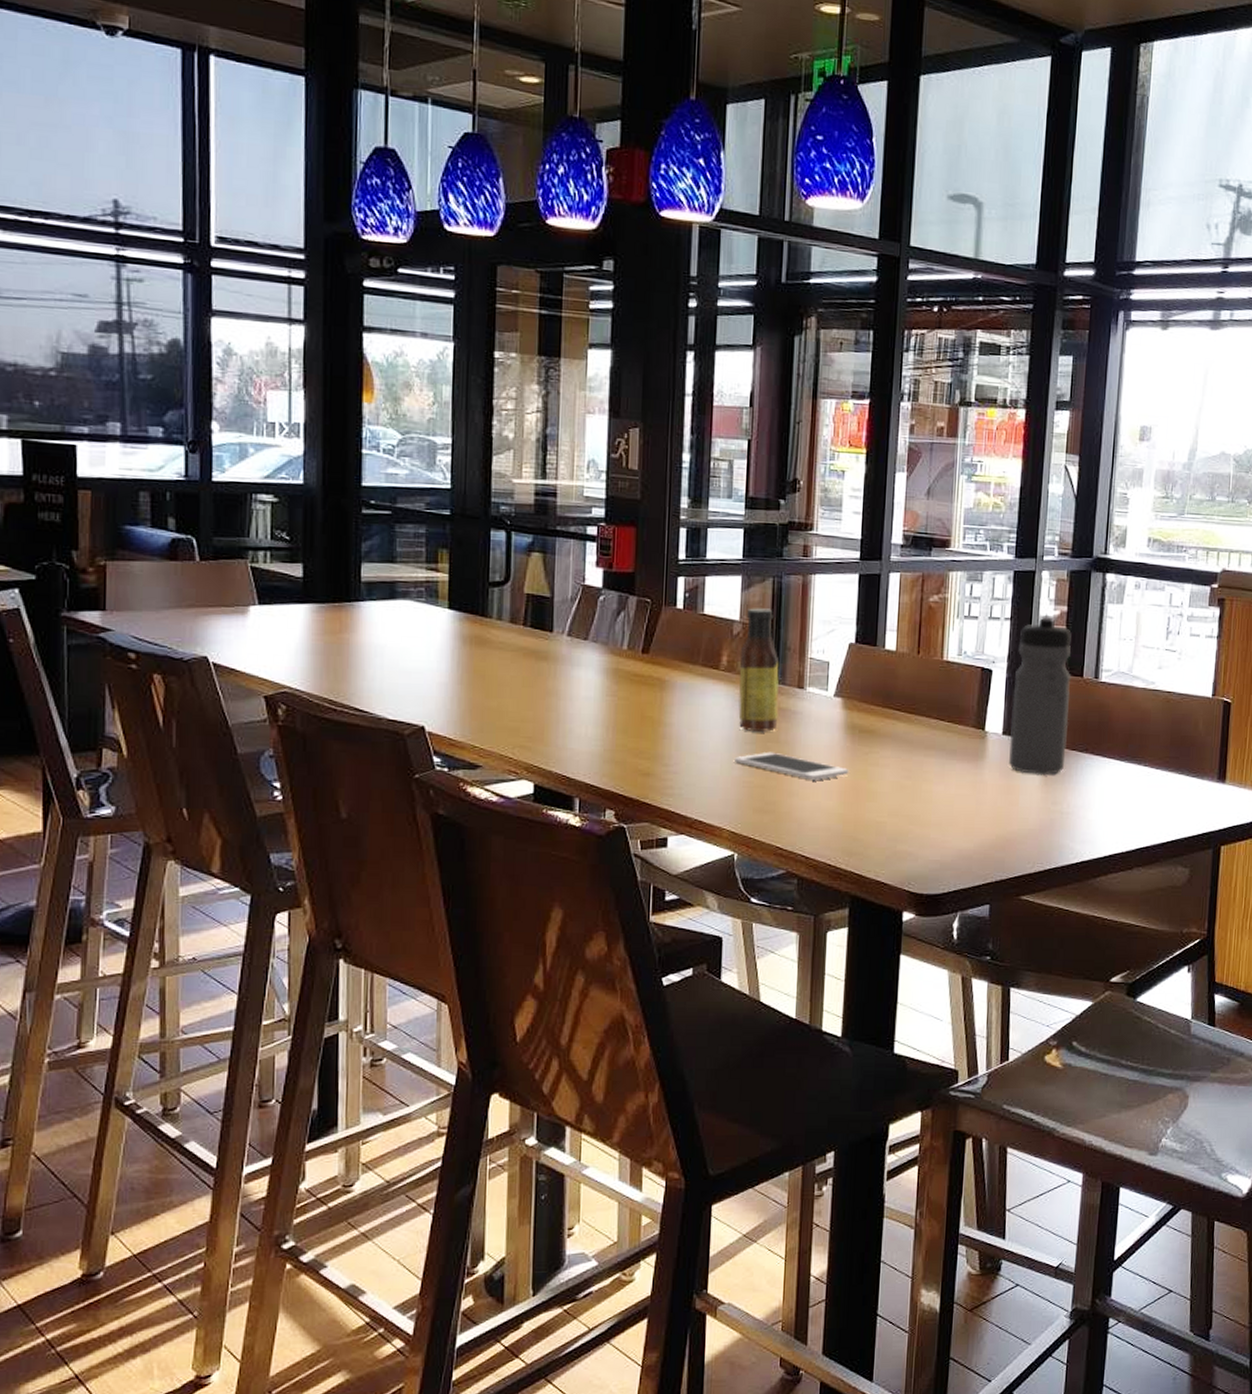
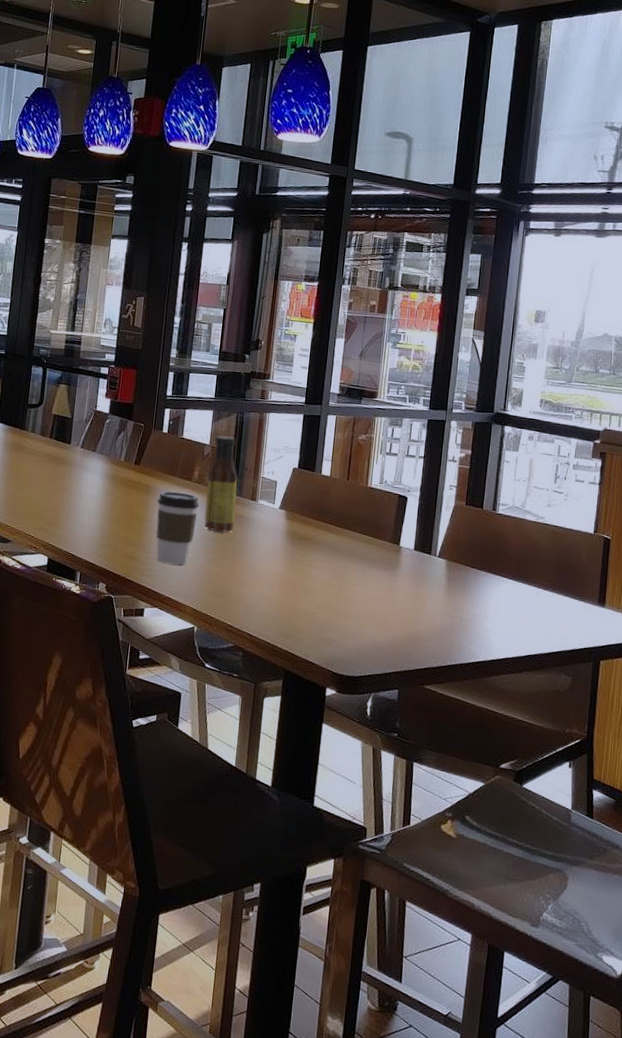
coffee cup: none [675,684,732,778] -> present [156,491,200,565]
cell phone: present [735,751,849,780] -> none [199,548,289,574]
water bottle: present [1009,615,1072,776] -> none [419,456,474,587]

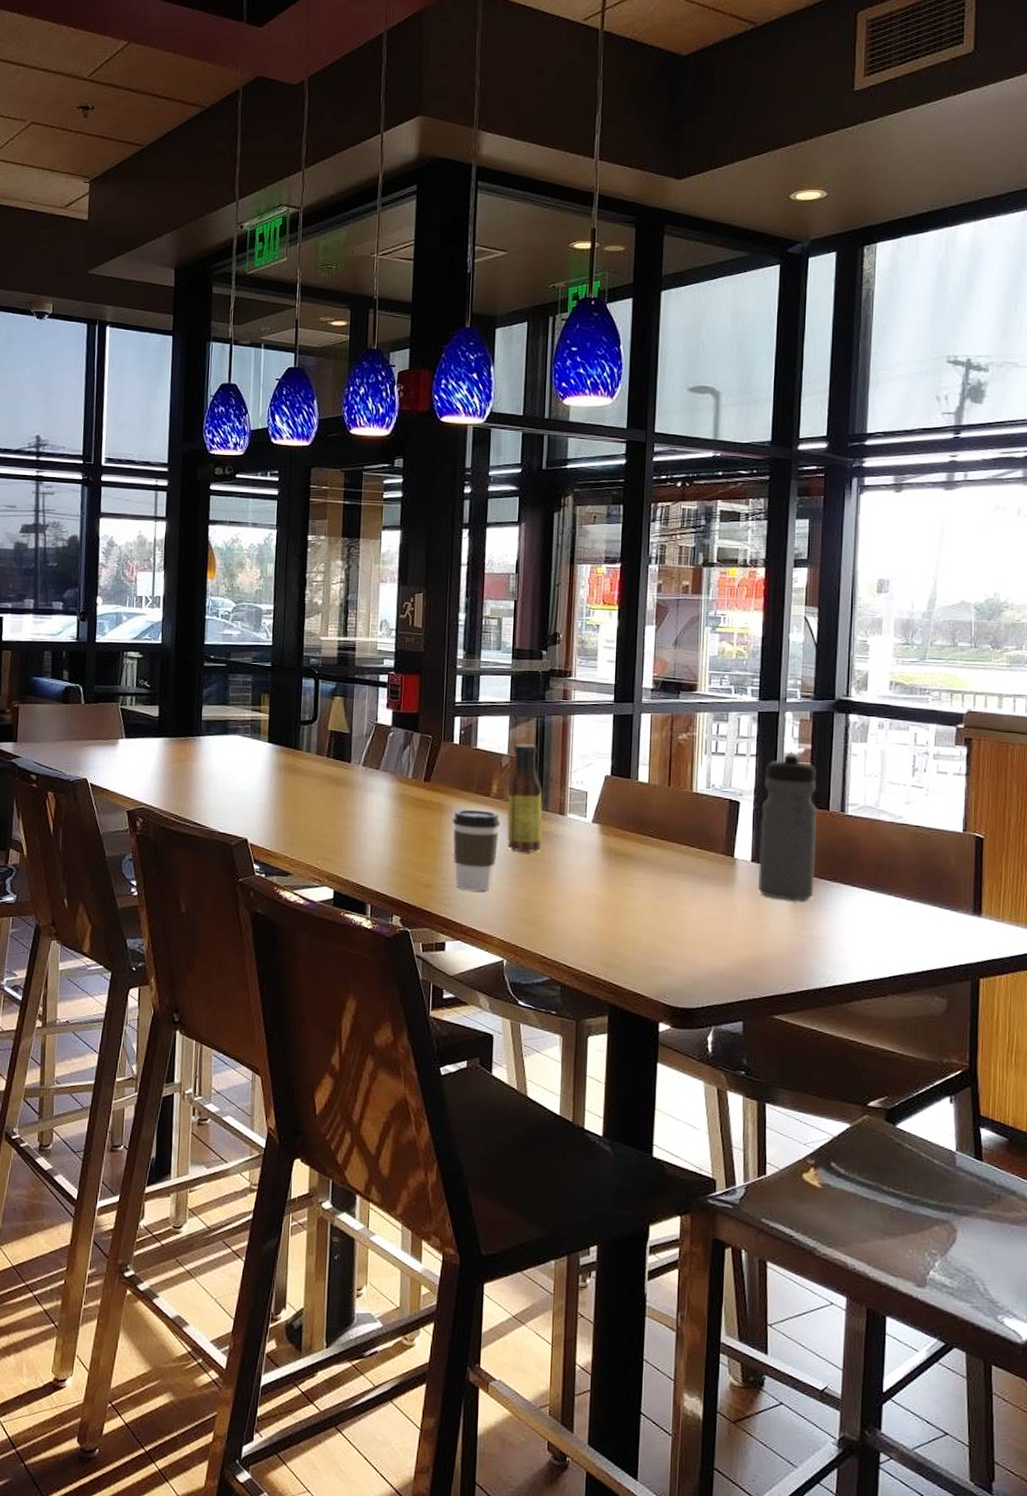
water bottle: none [419,456,474,587] -> present [758,752,818,902]

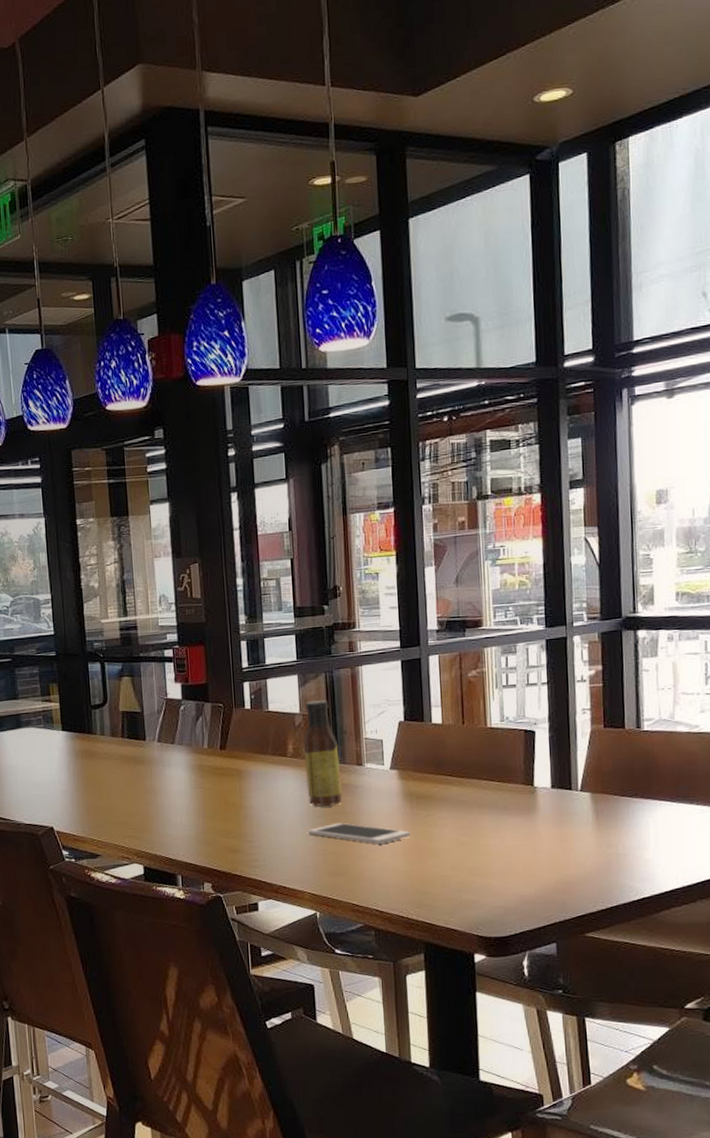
coffee cup: present [452,809,501,891] -> none [252,770,300,850]
cell phone: none [504,870,607,897] -> present [308,822,411,844]
water bottle: present [758,752,818,902] -> none [557,675,616,822]

